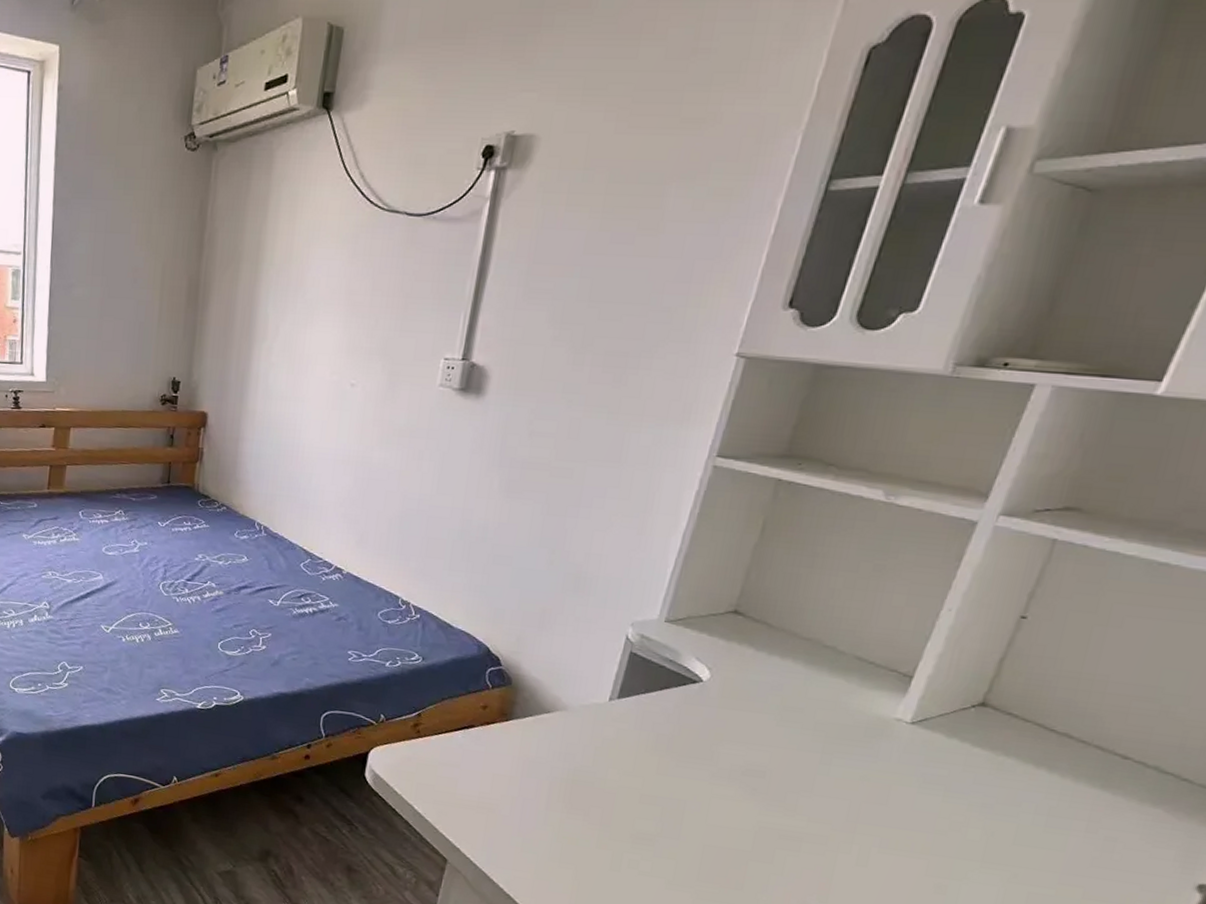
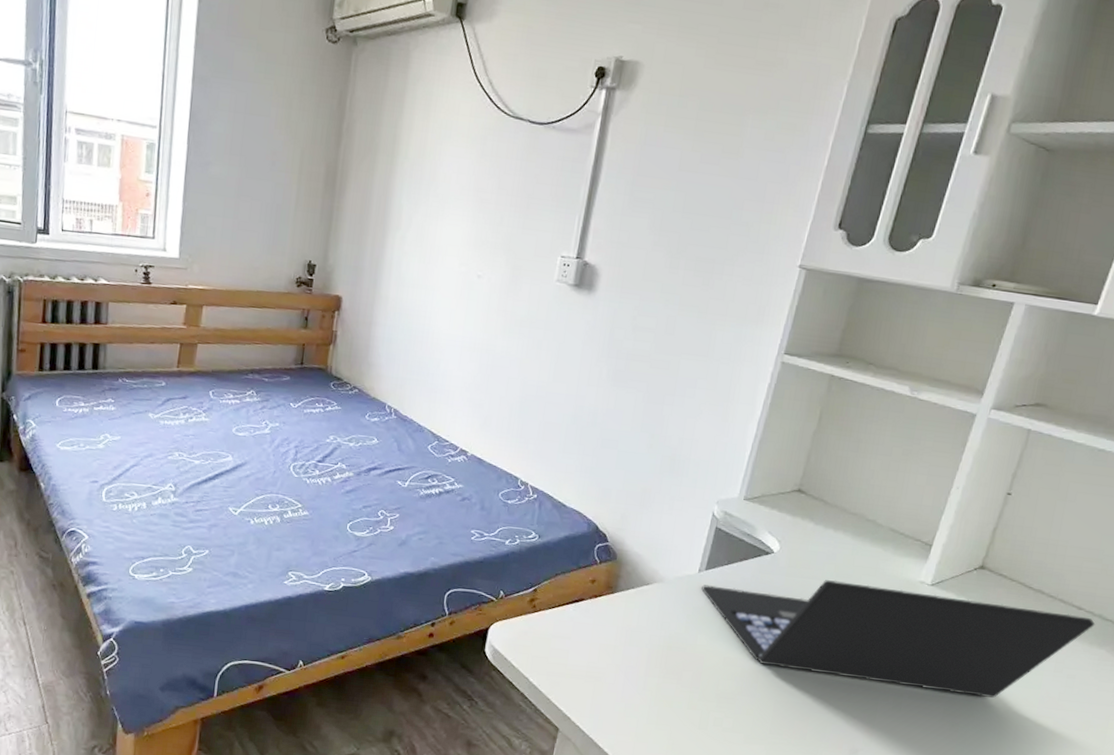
laptop: none [613,713,1149,858] -> present [701,580,1095,698]

